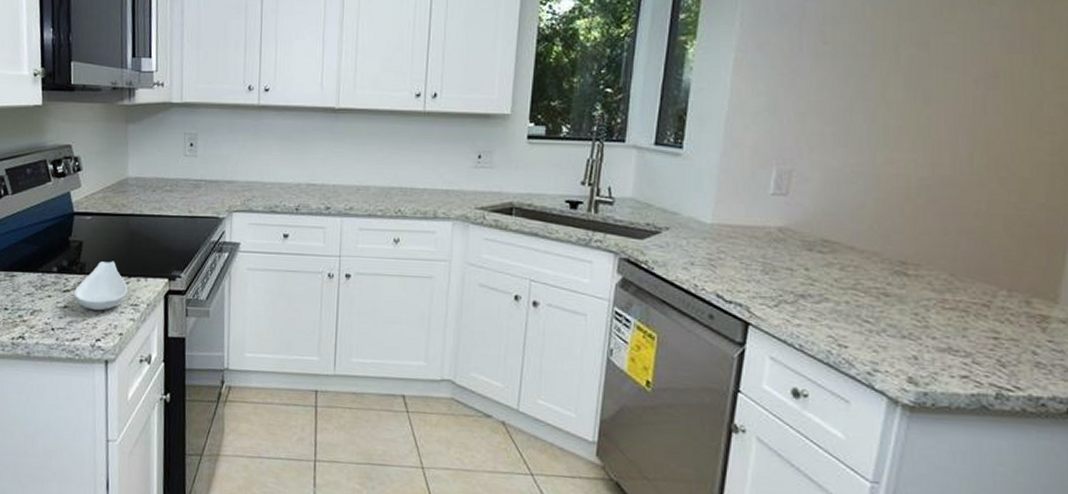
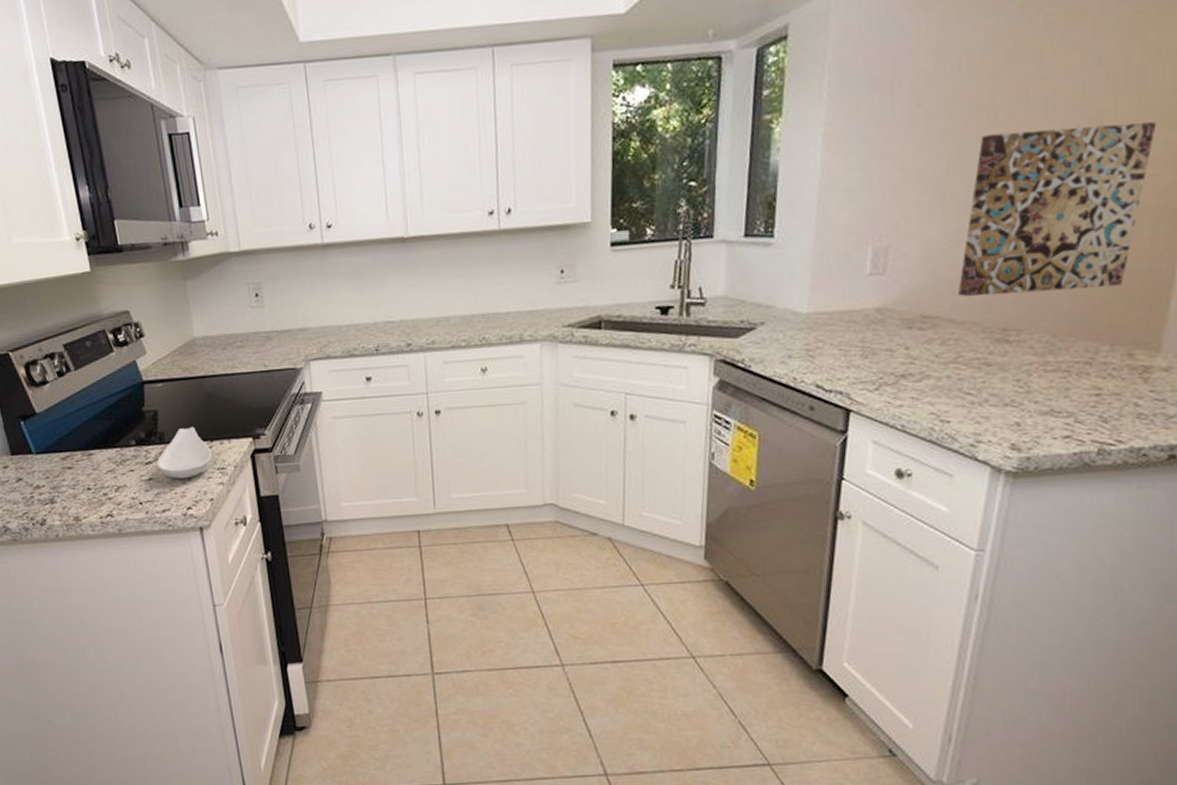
wall art: none [859,77,1052,235] -> present [958,121,1157,297]

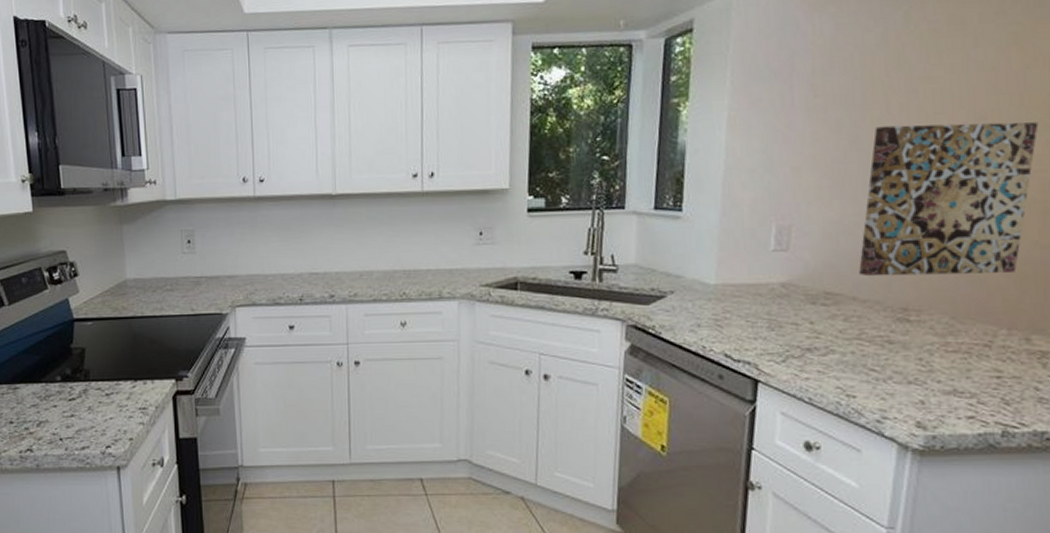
spoon rest: present [156,426,213,479] -> none [80,365,135,417]

